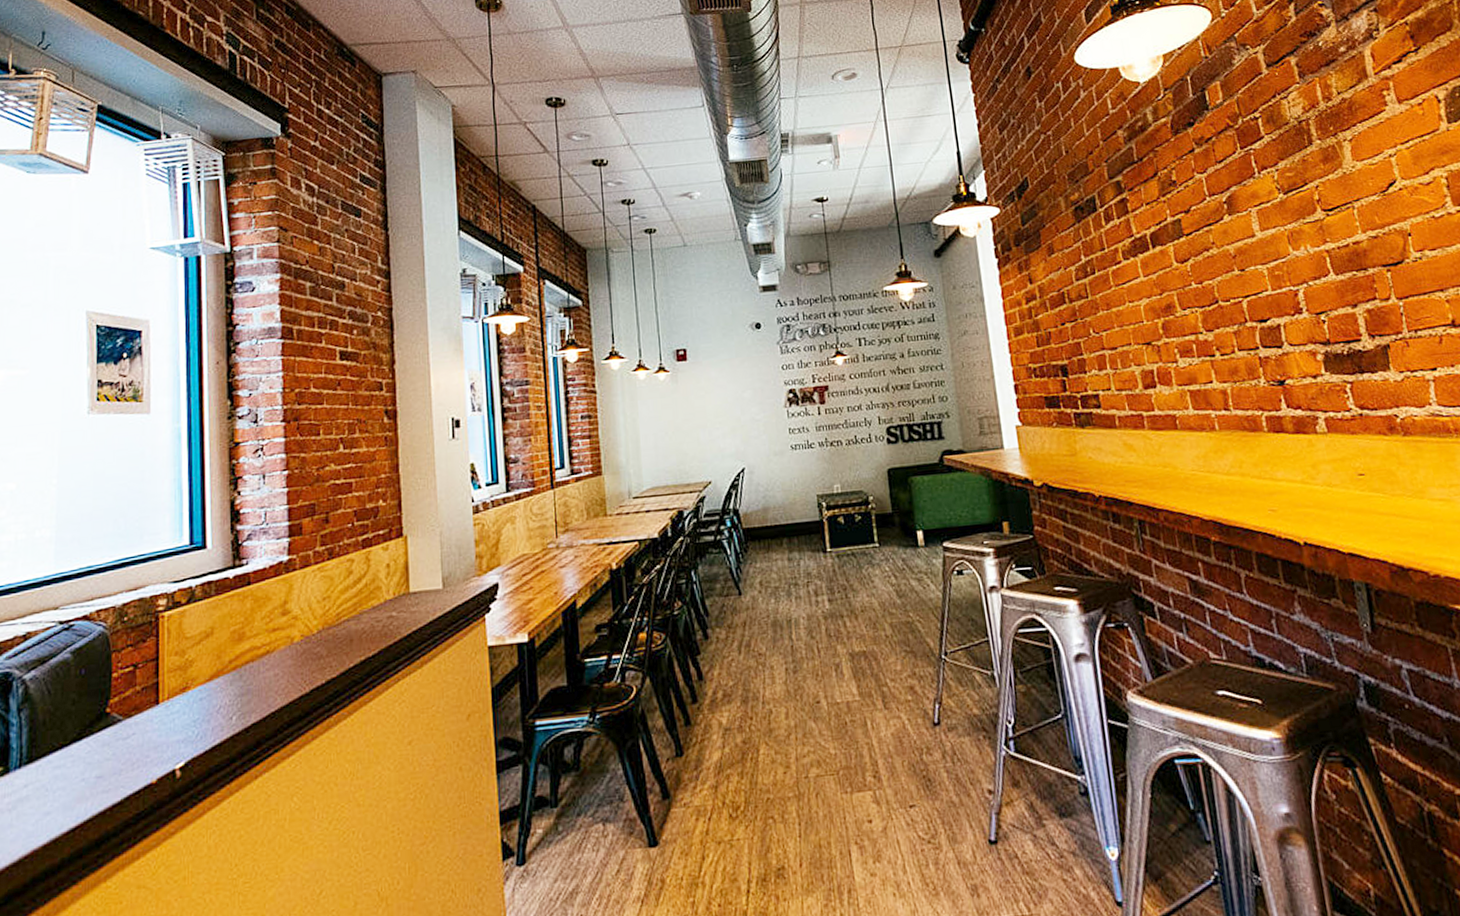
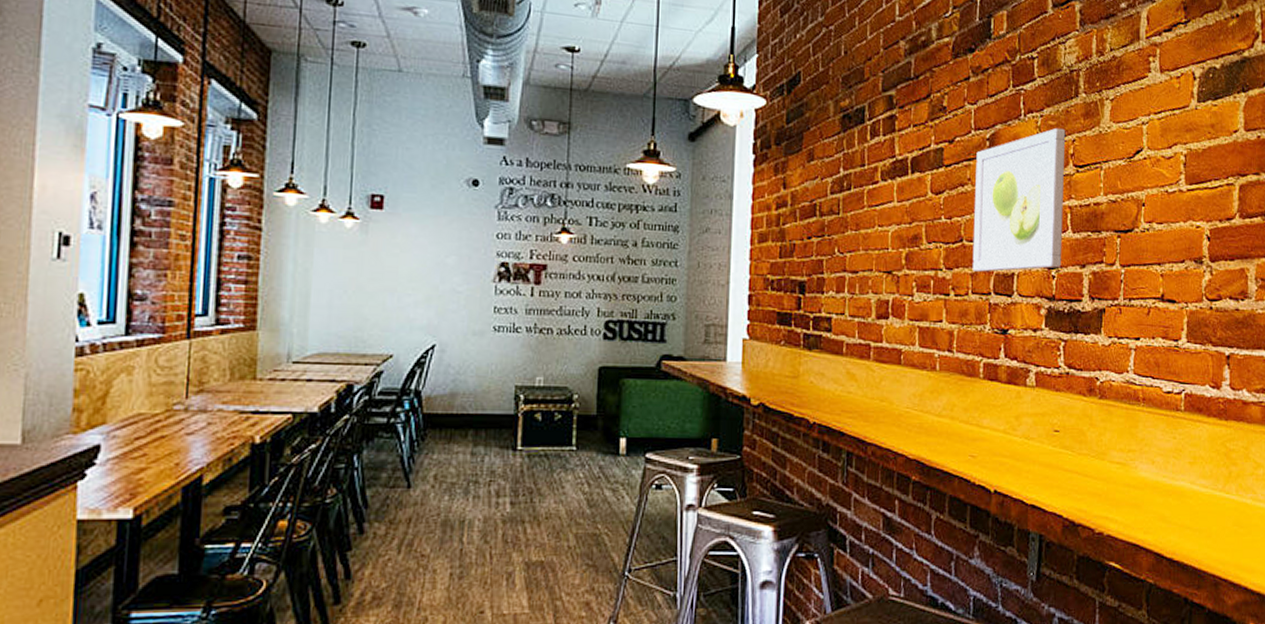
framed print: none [1215,177,1331,329] -> present [972,128,1066,272]

